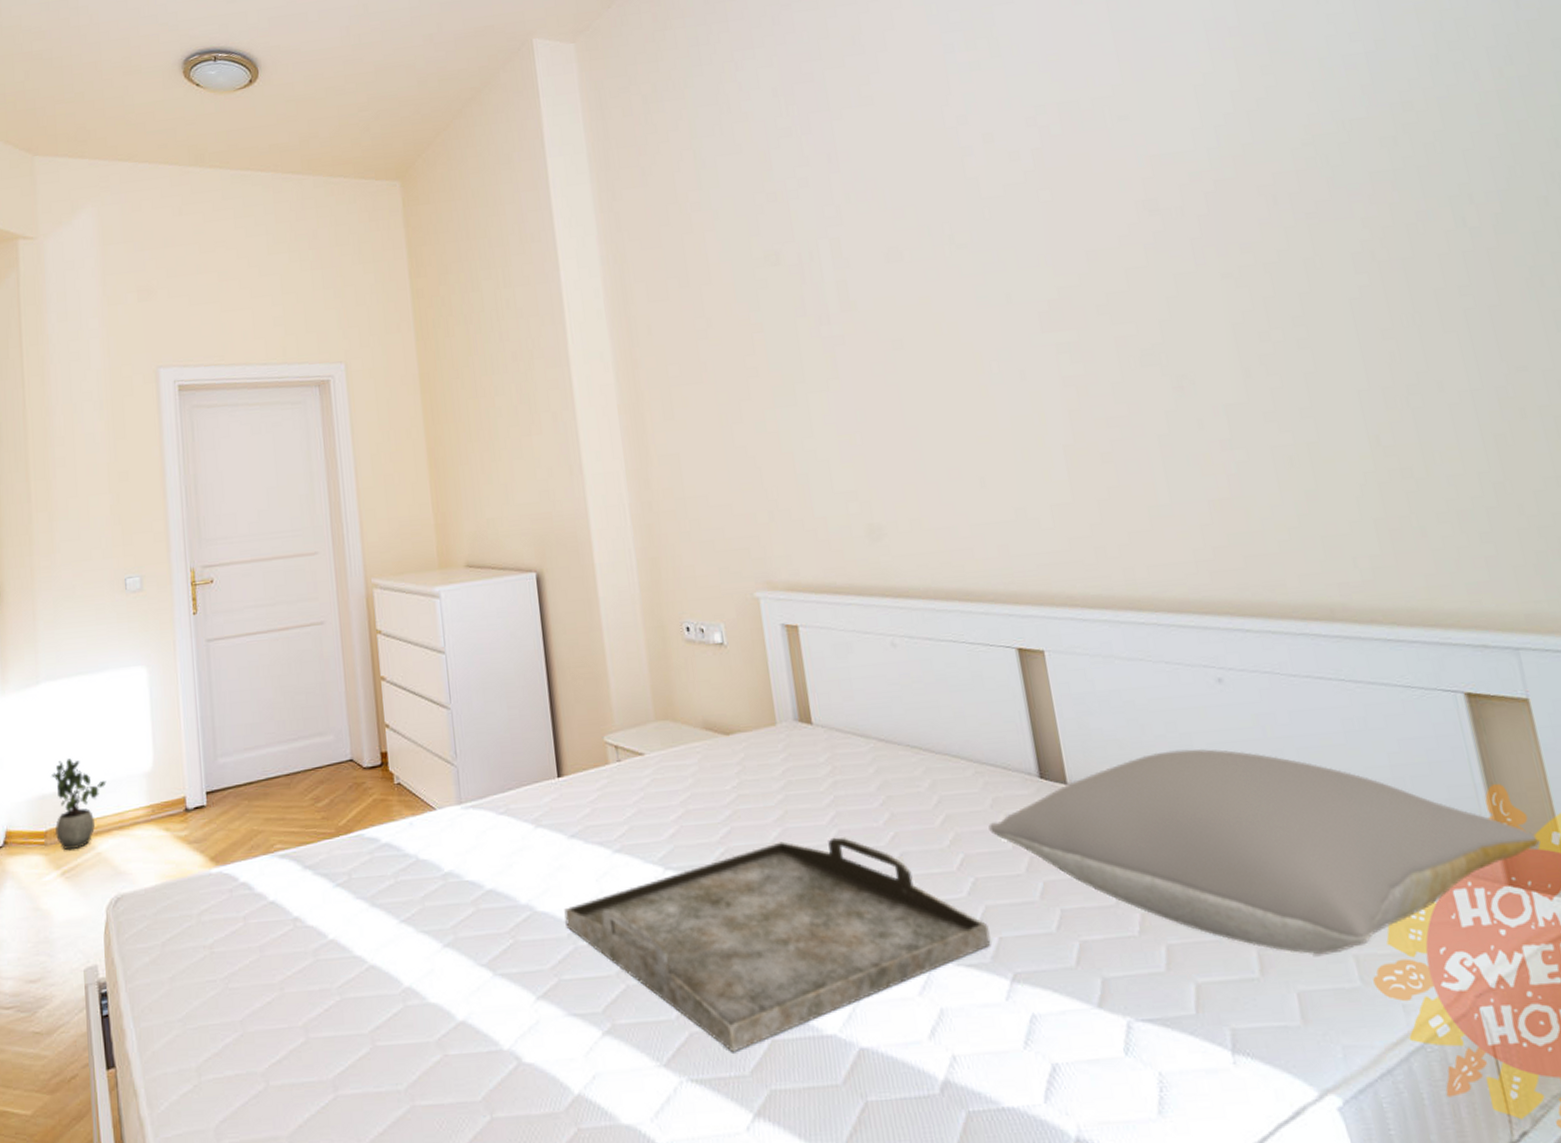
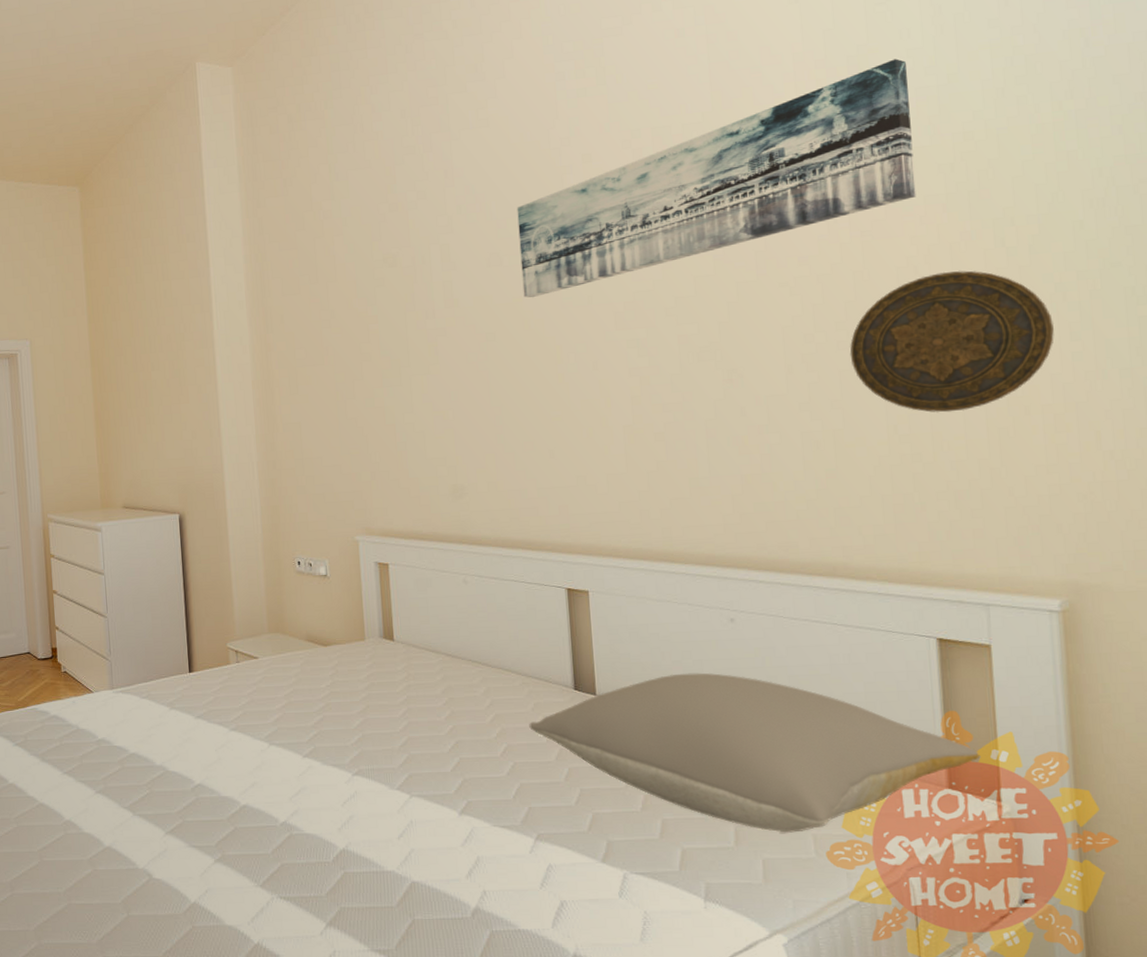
serving tray: present [564,837,991,1053] -> none [189,727,522,880]
wall art: none [914,24,1361,298] -> present [517,59,916,298]
decorative plate: none [1311,254,1539,420] -> present [849,270,1054,413]

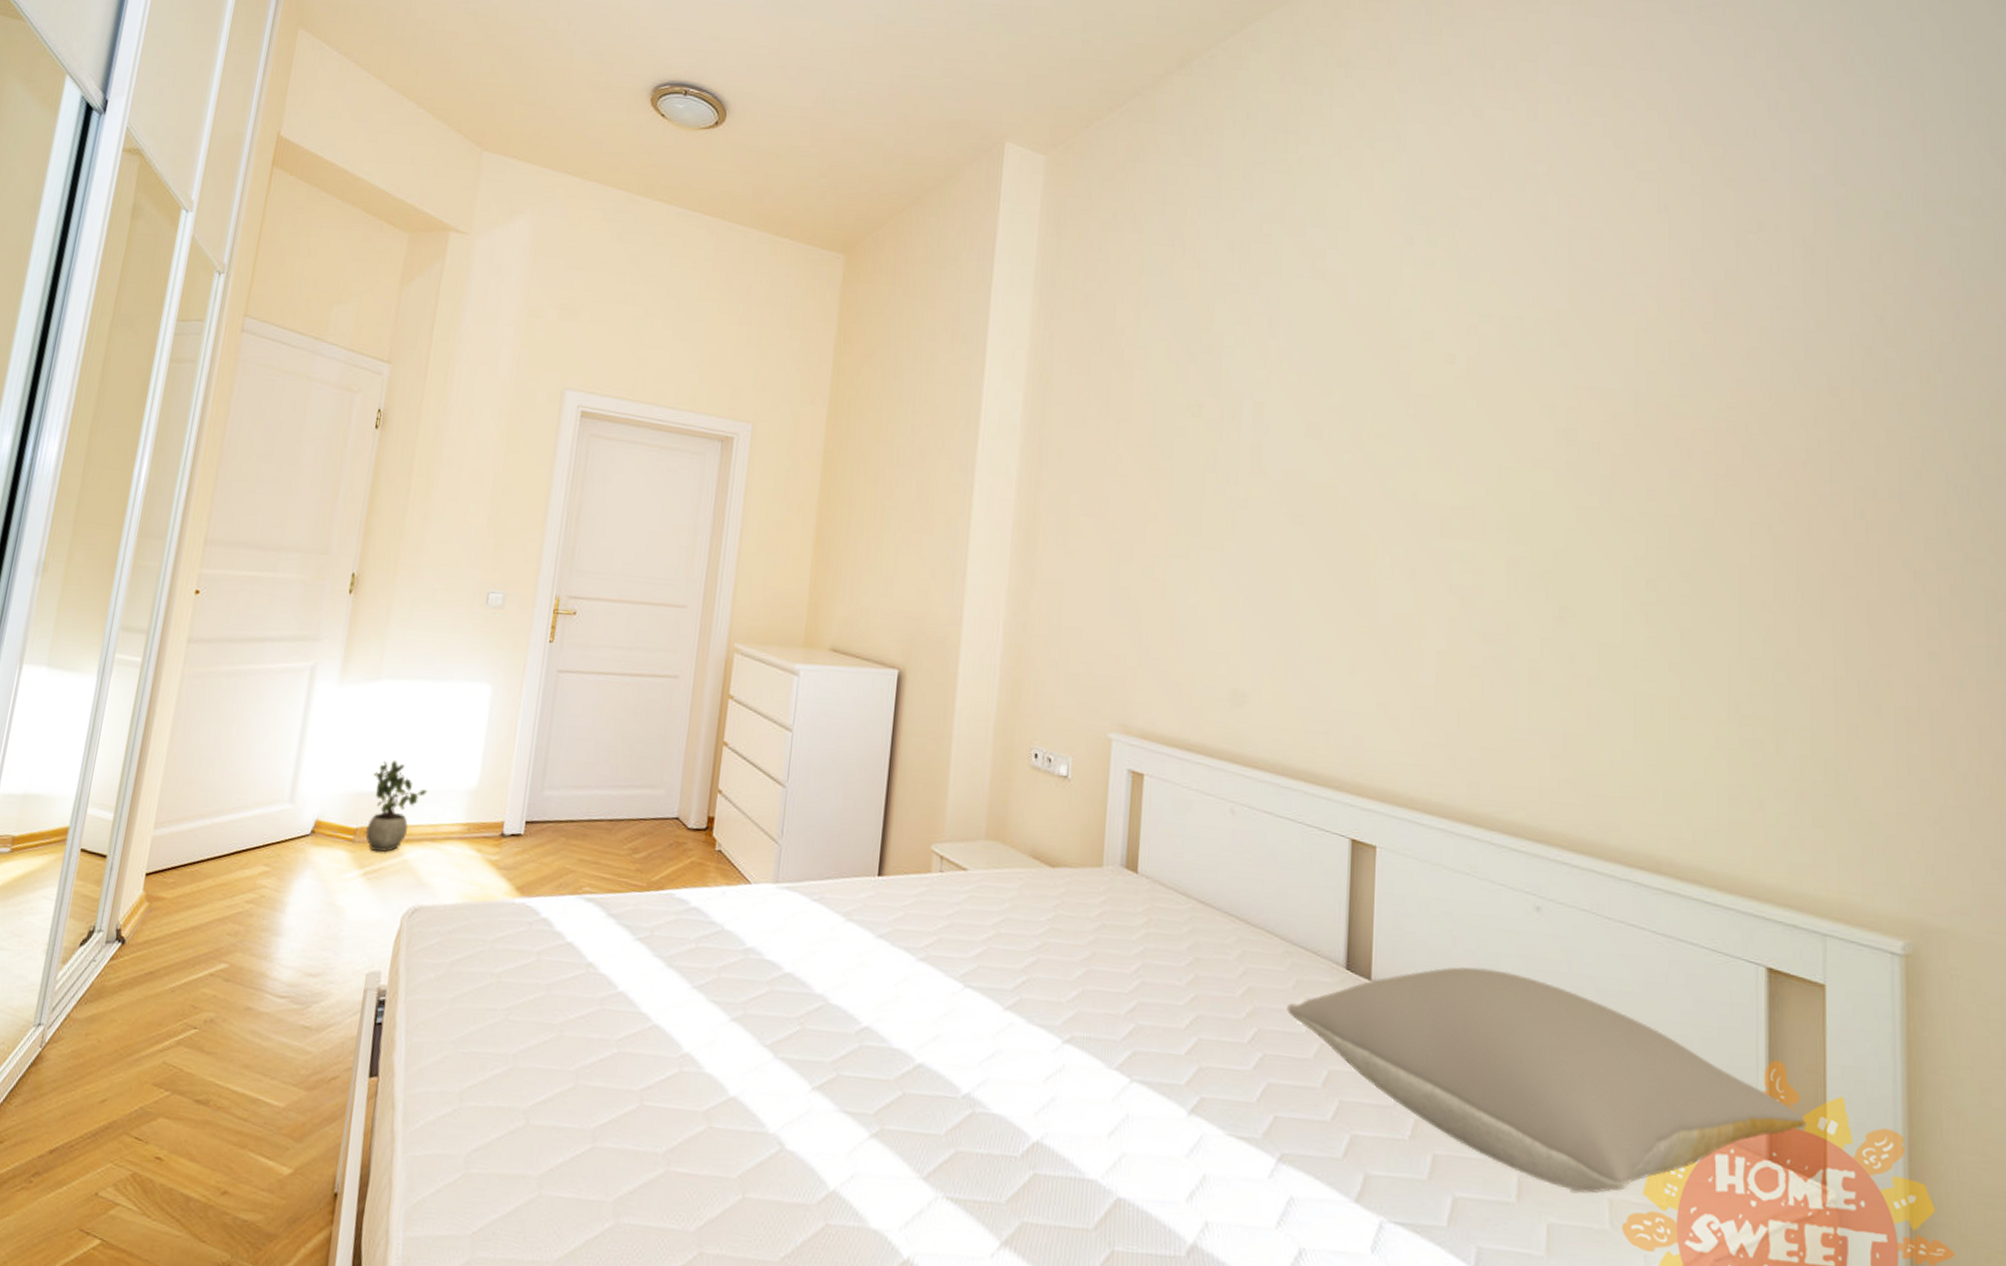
wall art: present [517,59,916,298] -> none [1341,293,1776,483]
decorative plate: present [849,270,1054,413] -> none [1693,536,1911,699]

